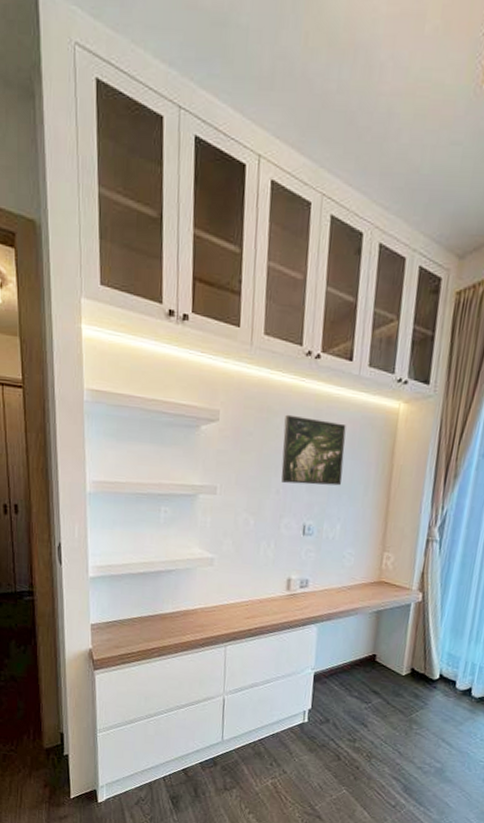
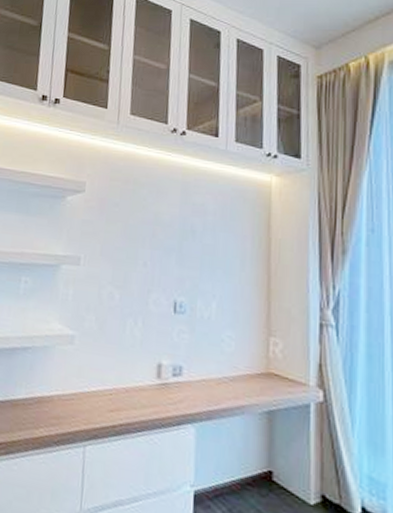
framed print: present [281,414,346,486] -> none [149,186,216,260]

